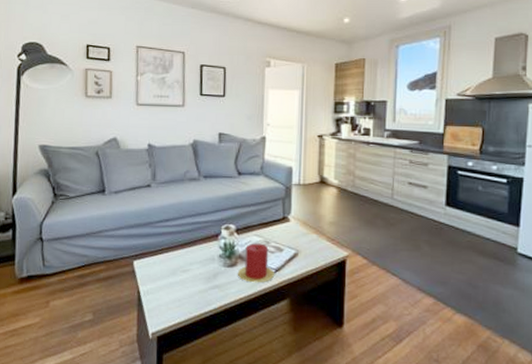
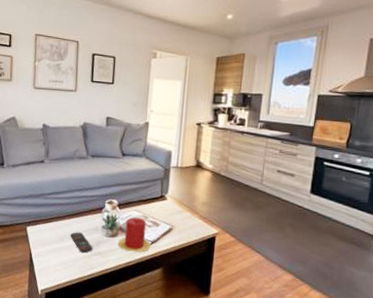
remote control: none [183,263,210,288] -> present [70,232,93,253]

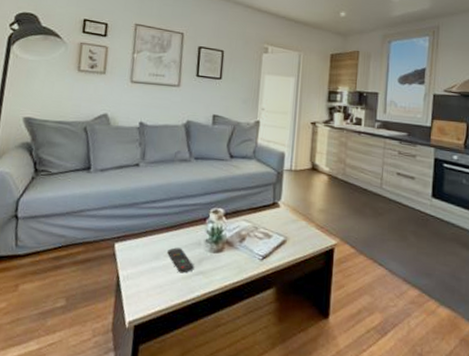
candle: present [117,217,150,253] -> none [223,228,261,270]

